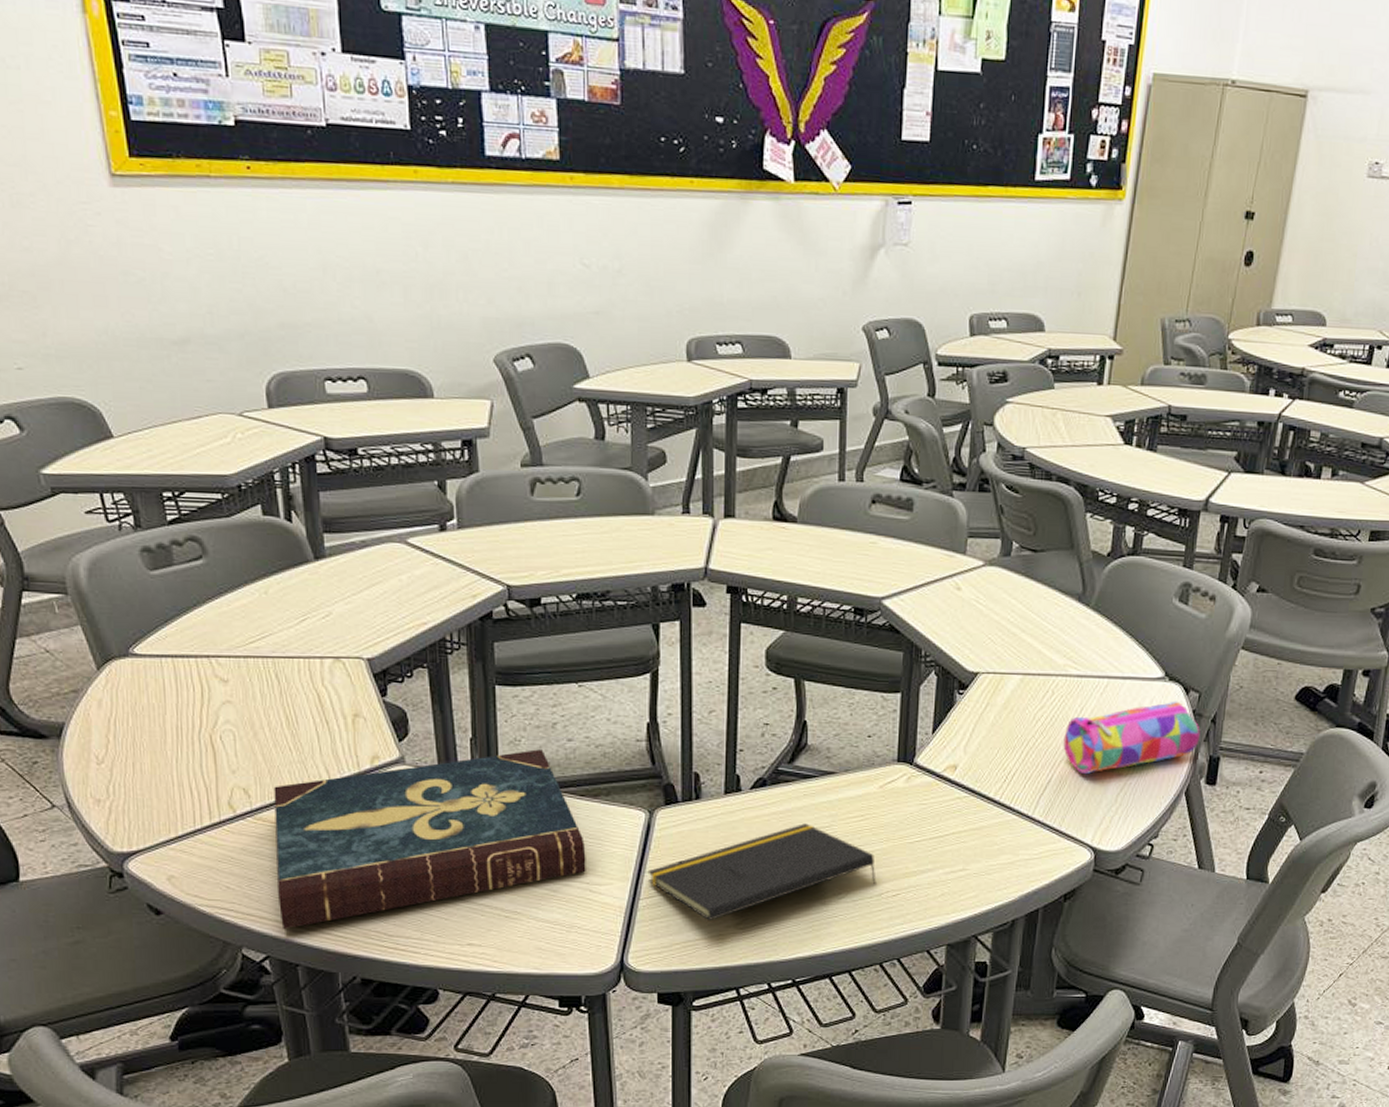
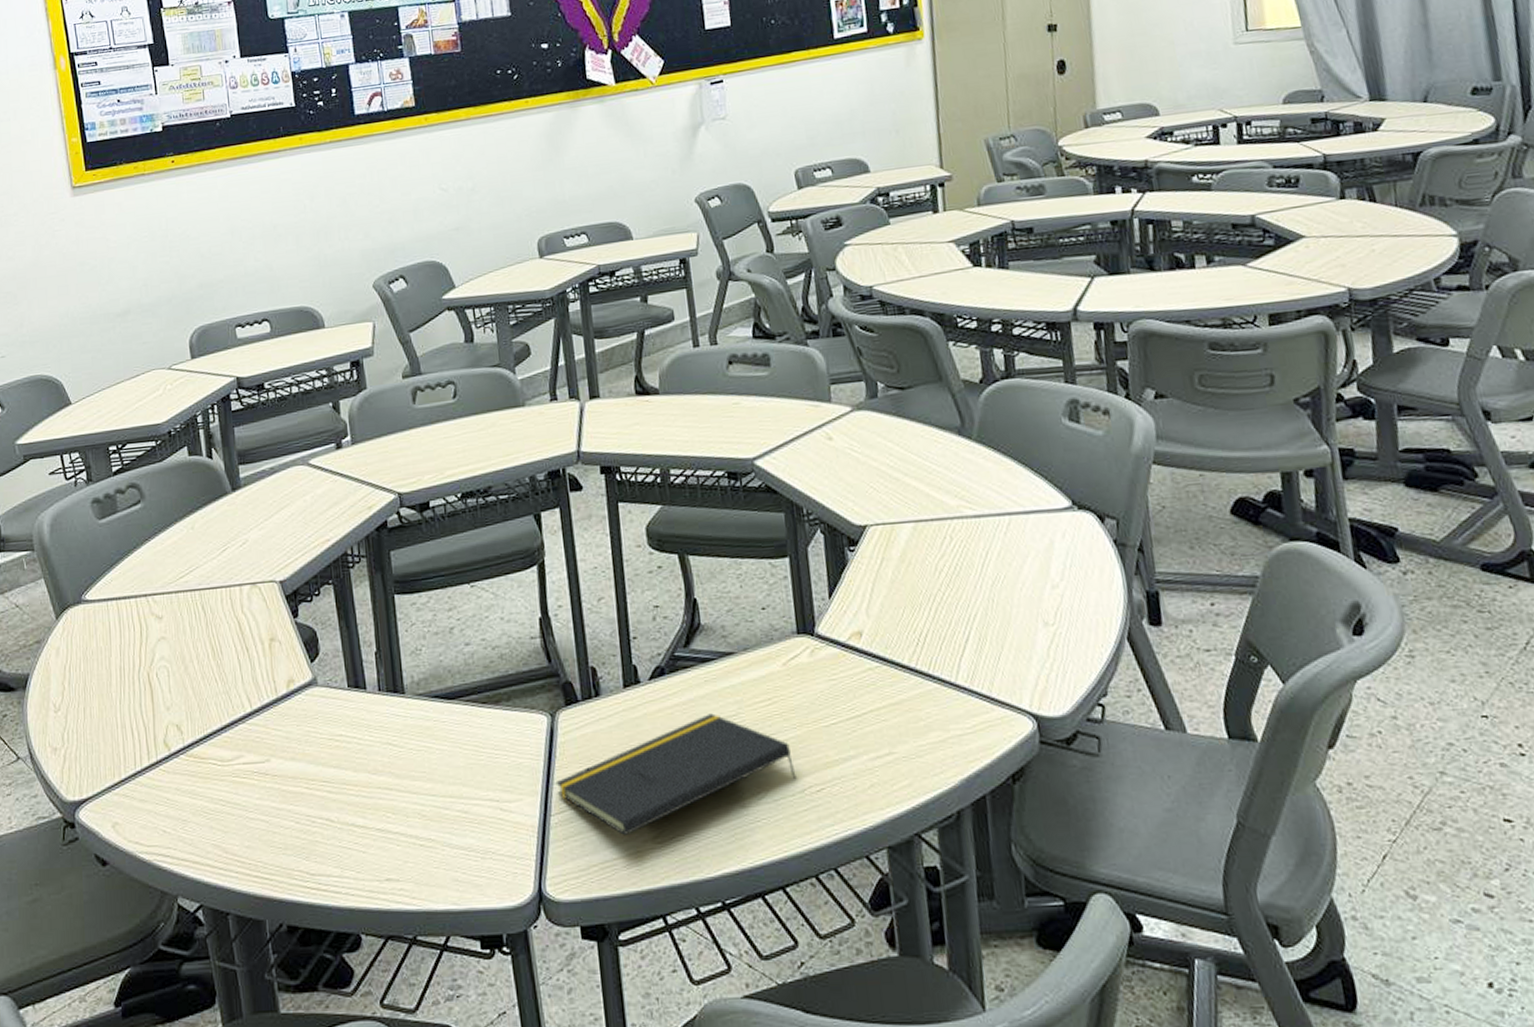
book: present [274,749,586,930] -> none [203,657,495,875]
pencil case: present [1063,701,1200,774] -> none [973,531,1130,627]

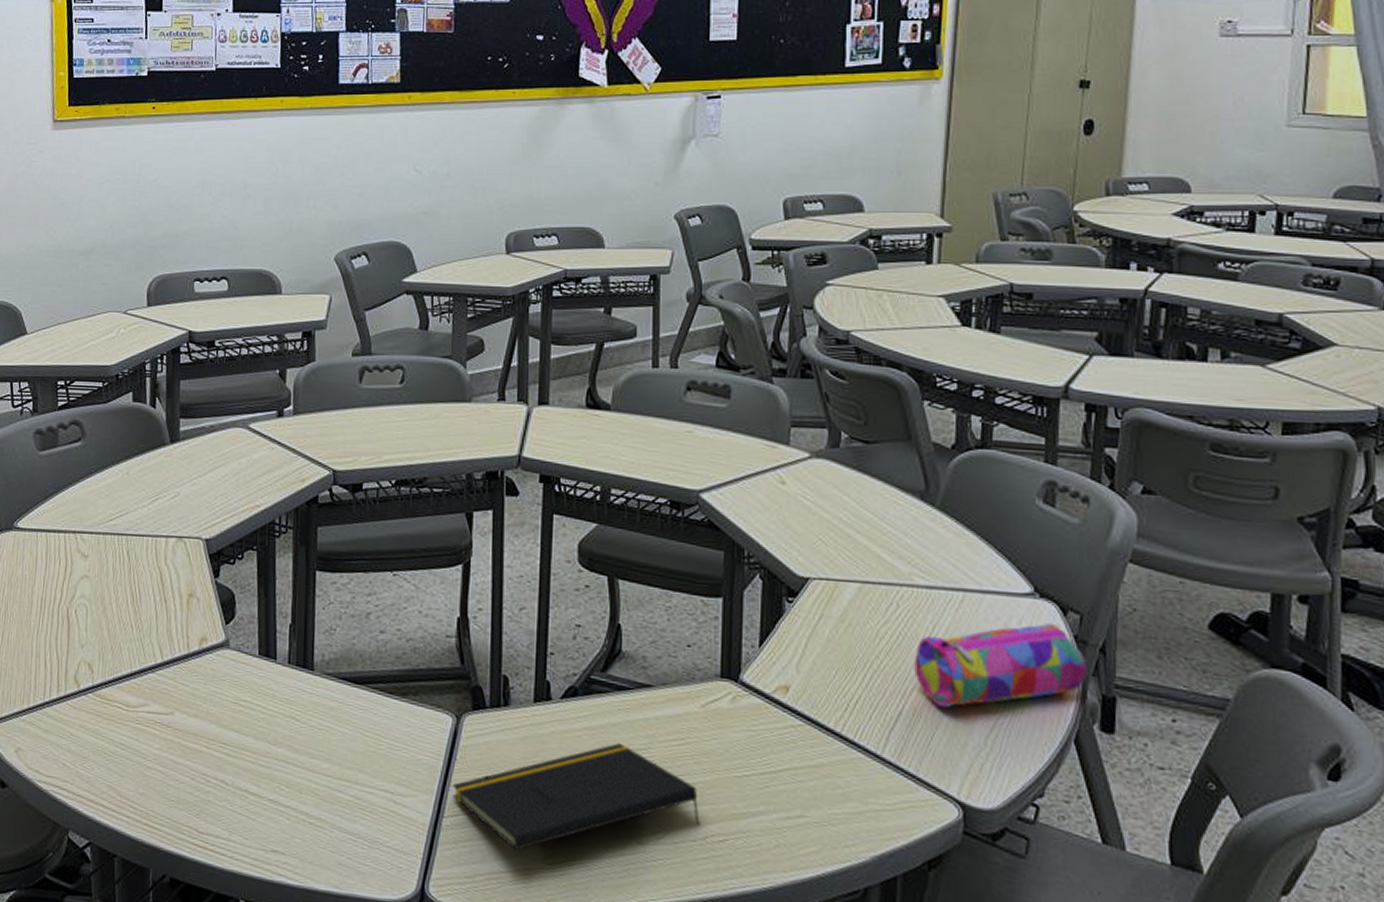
pencil case: none [973,531,1130,627] -> present [914,622,1087,707]

